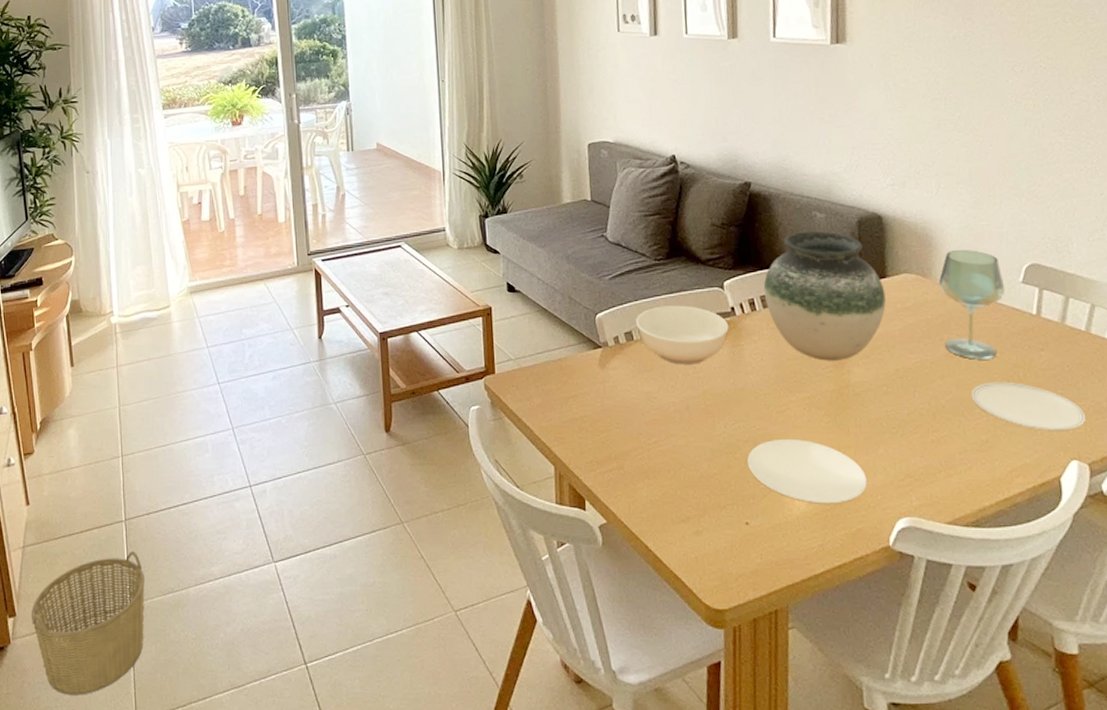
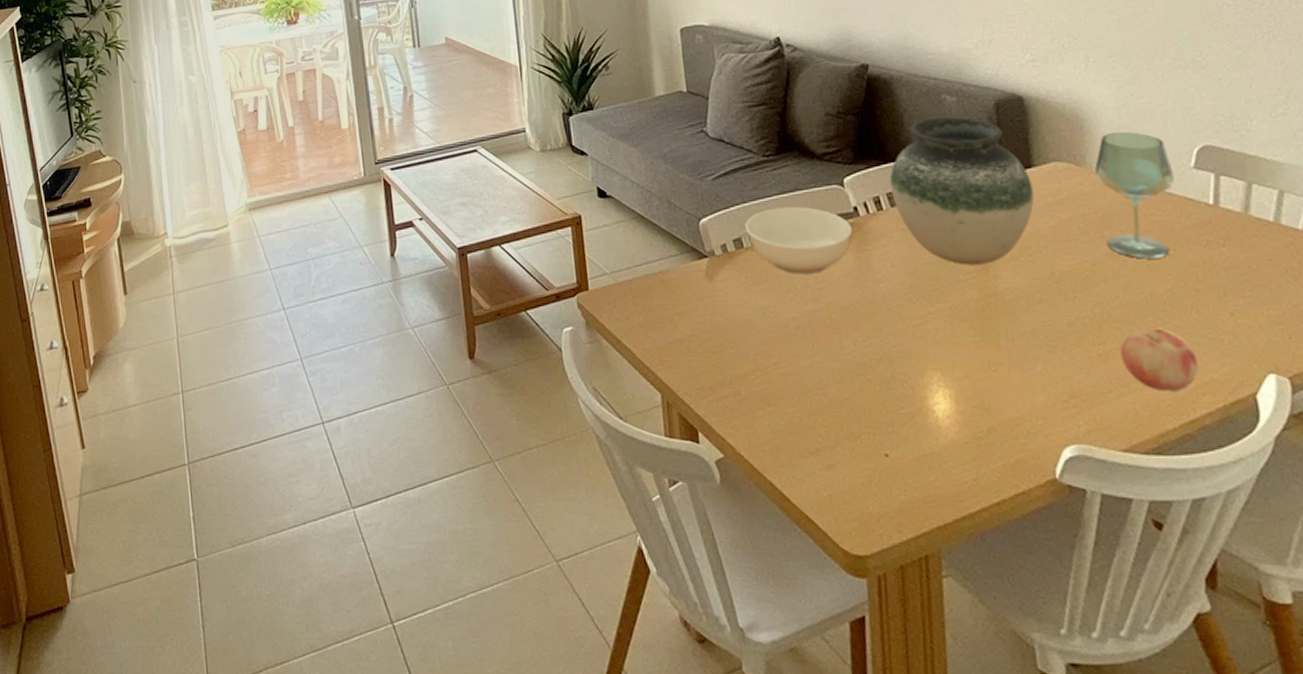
basket: present [31,551,145,695] -> none [90,498,214,660]
plate: present [747,438,867,505] -> none [882,355,1025,432]
fruit: none [950,420,1015,473] -> present [1119,329,1199,392]
plate: present [971,381,1087,432] -> none [1141,283,1283,341]

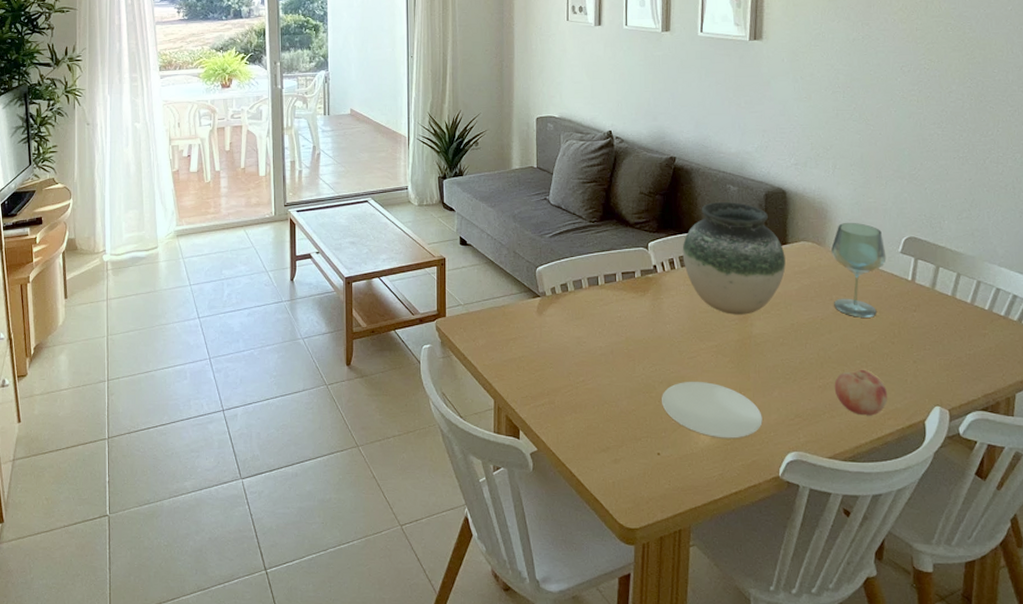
bowl: present [745,206,853,275] -> none [571,262,651,314]
plate: none [882,355,1025,432] -> present [662,381,763,440]

